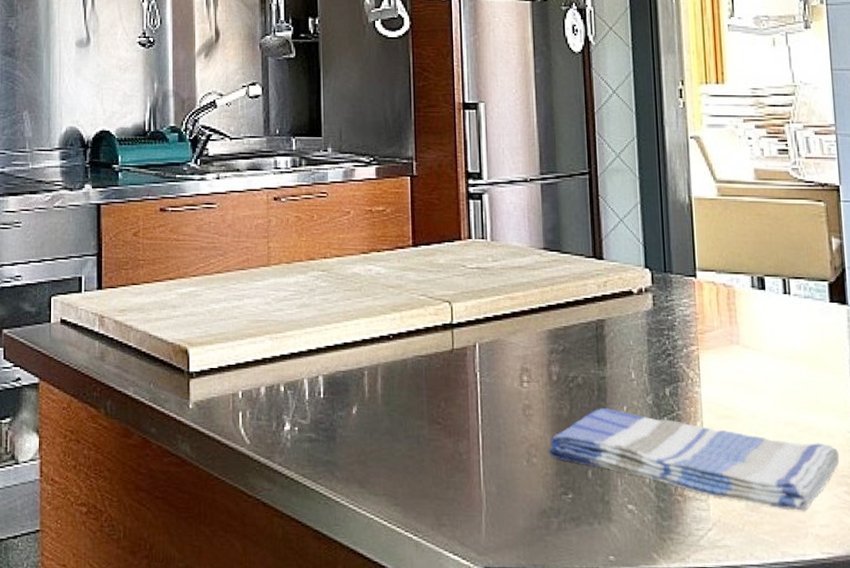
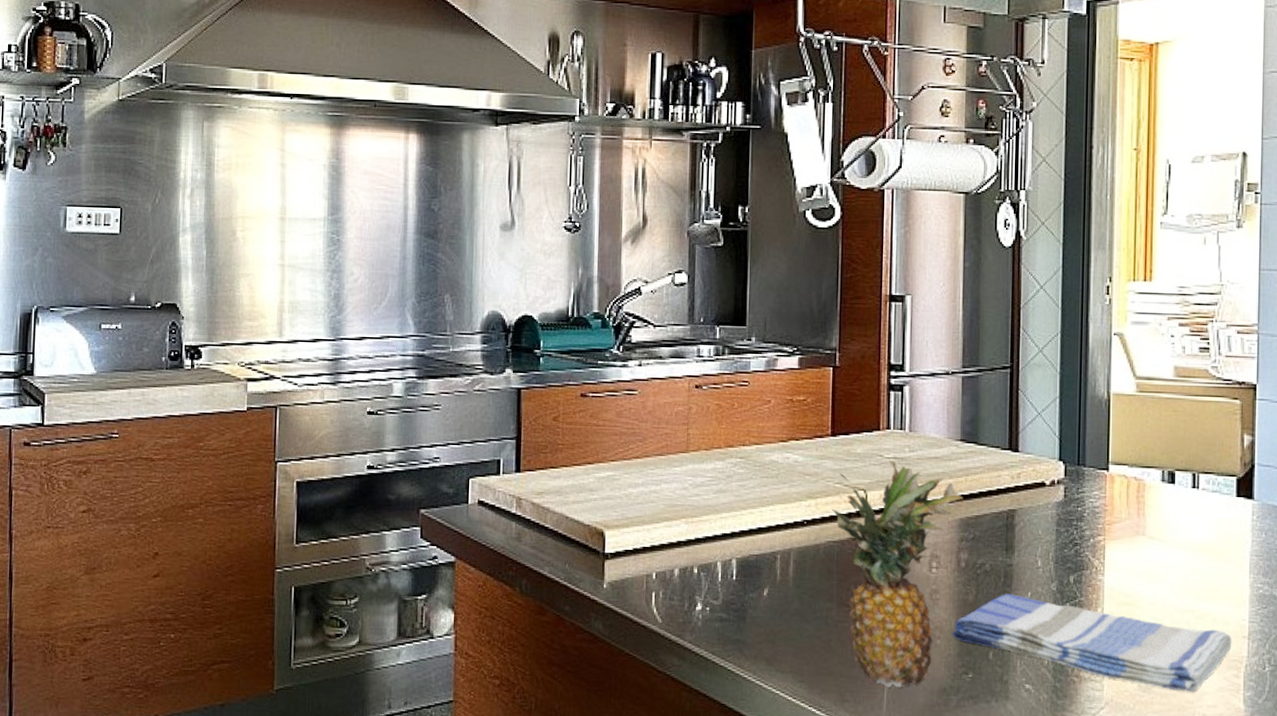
fruit: none [416,271,551,511] -> present [831,461,964,688]

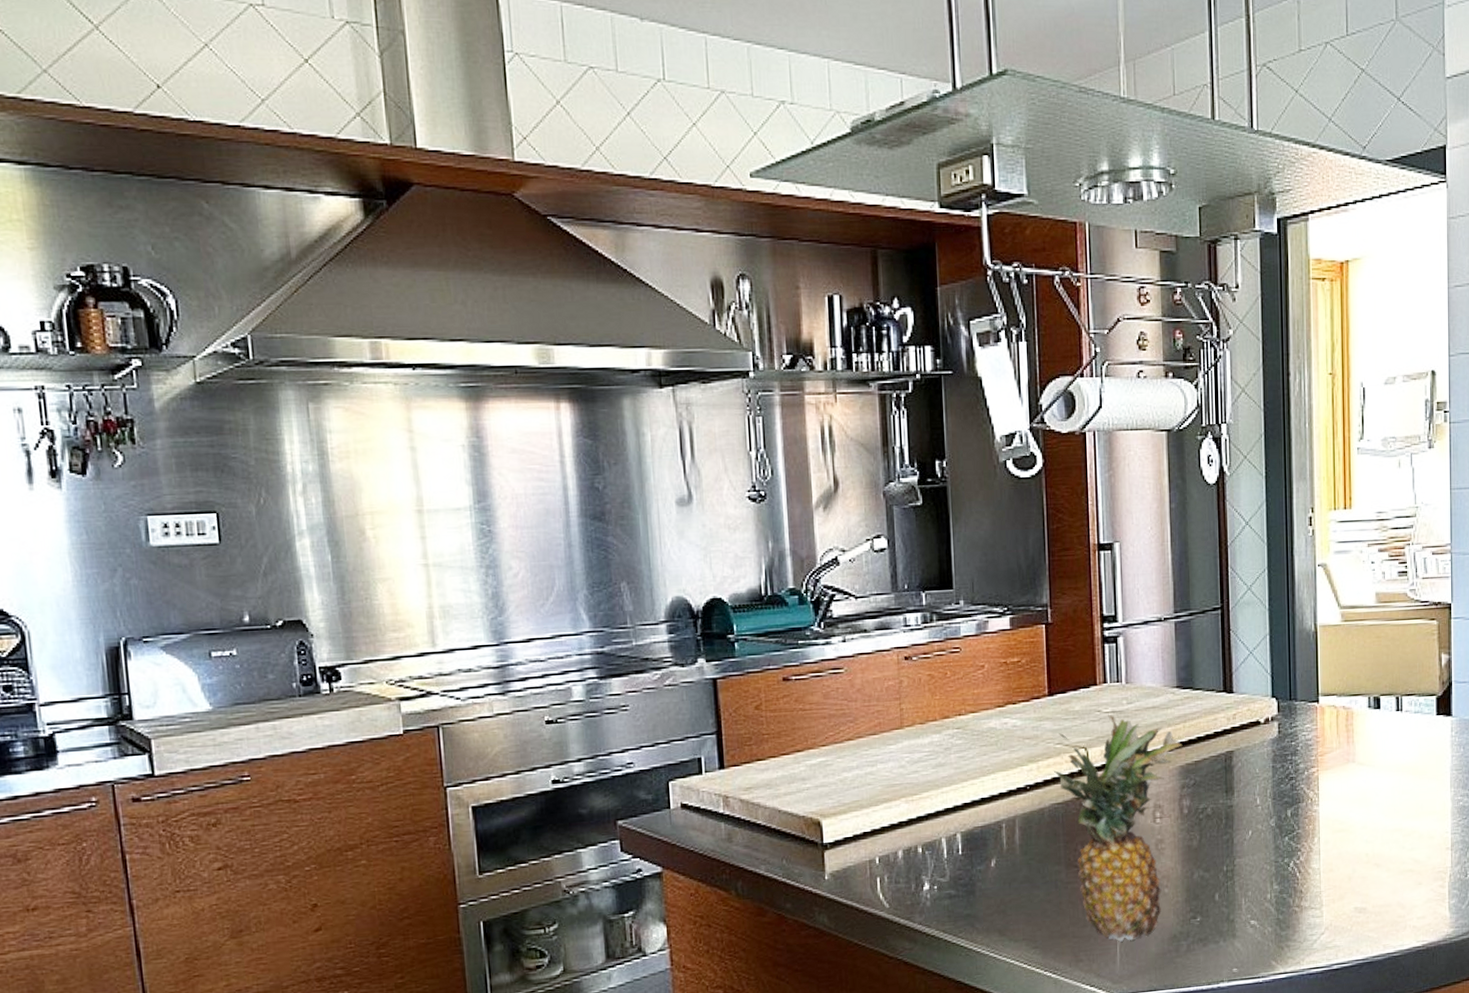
dish towel: present [952,594,1232,693] -> none [1179,834,1437,908]

